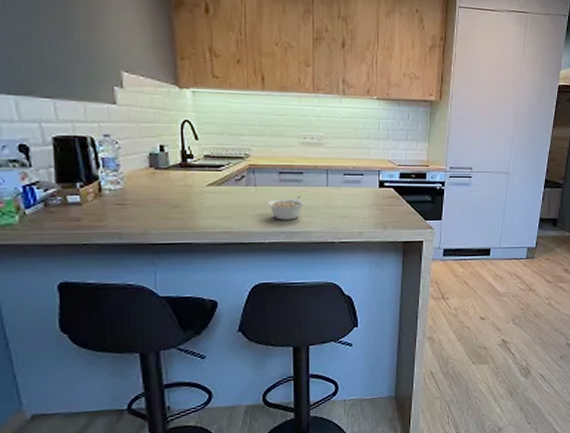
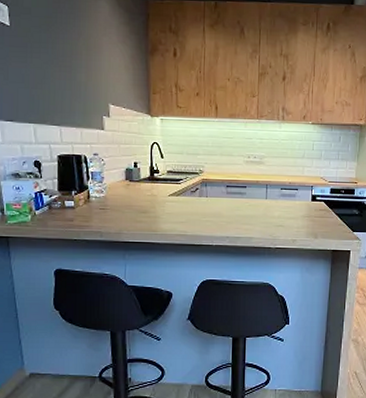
legume: present [267,195,305,220] -> none [216,206,247,227]

